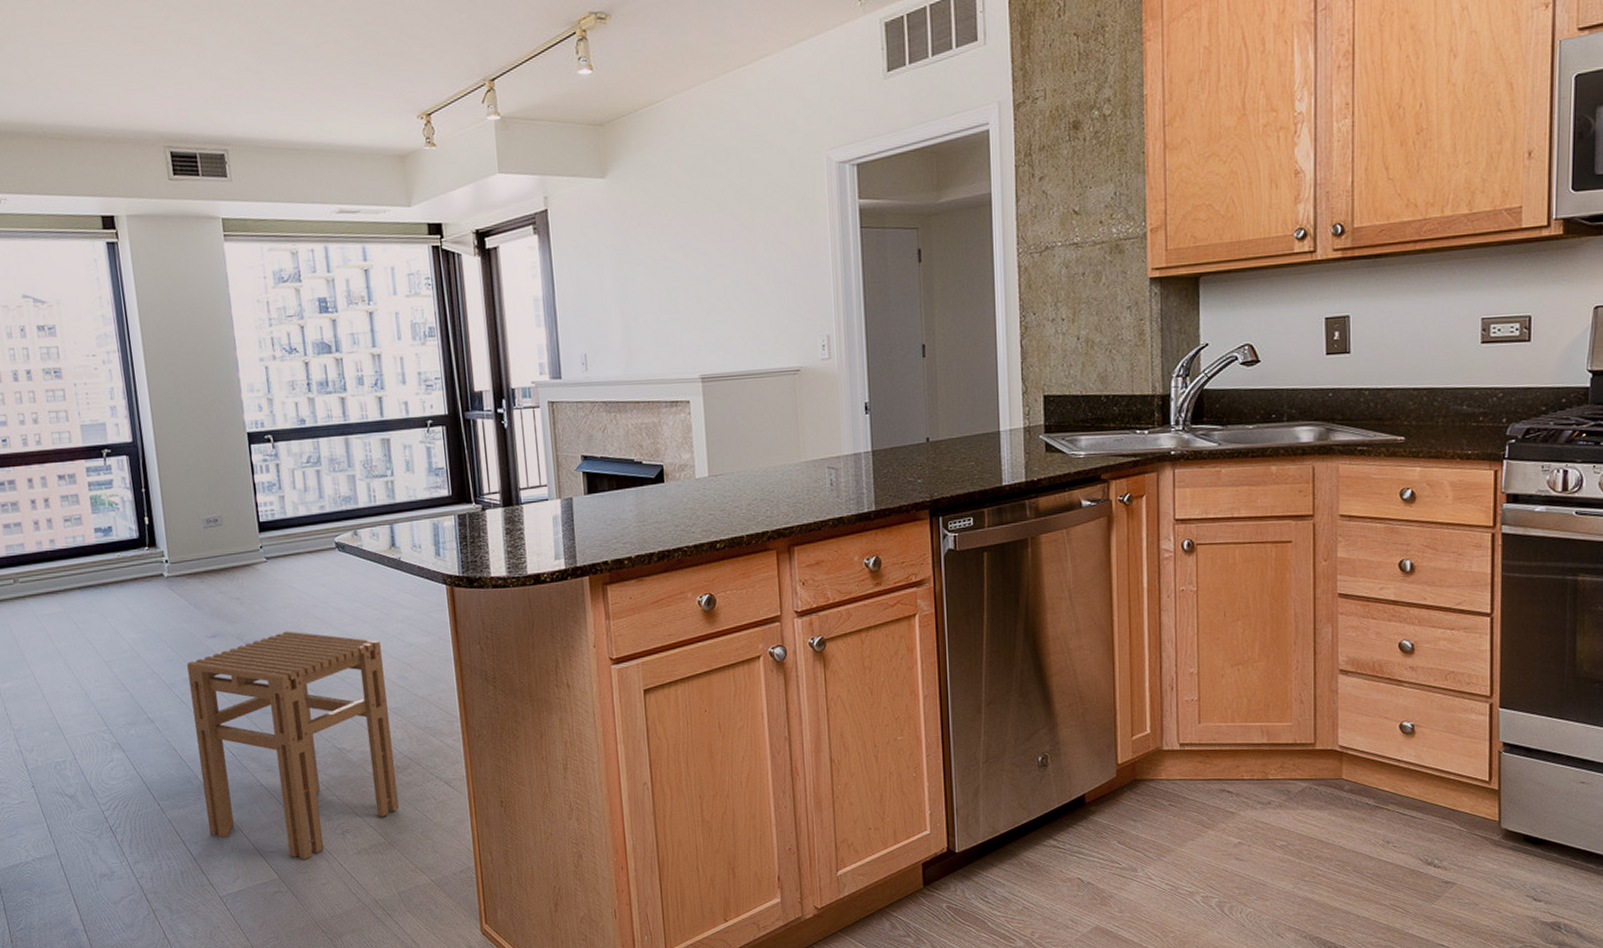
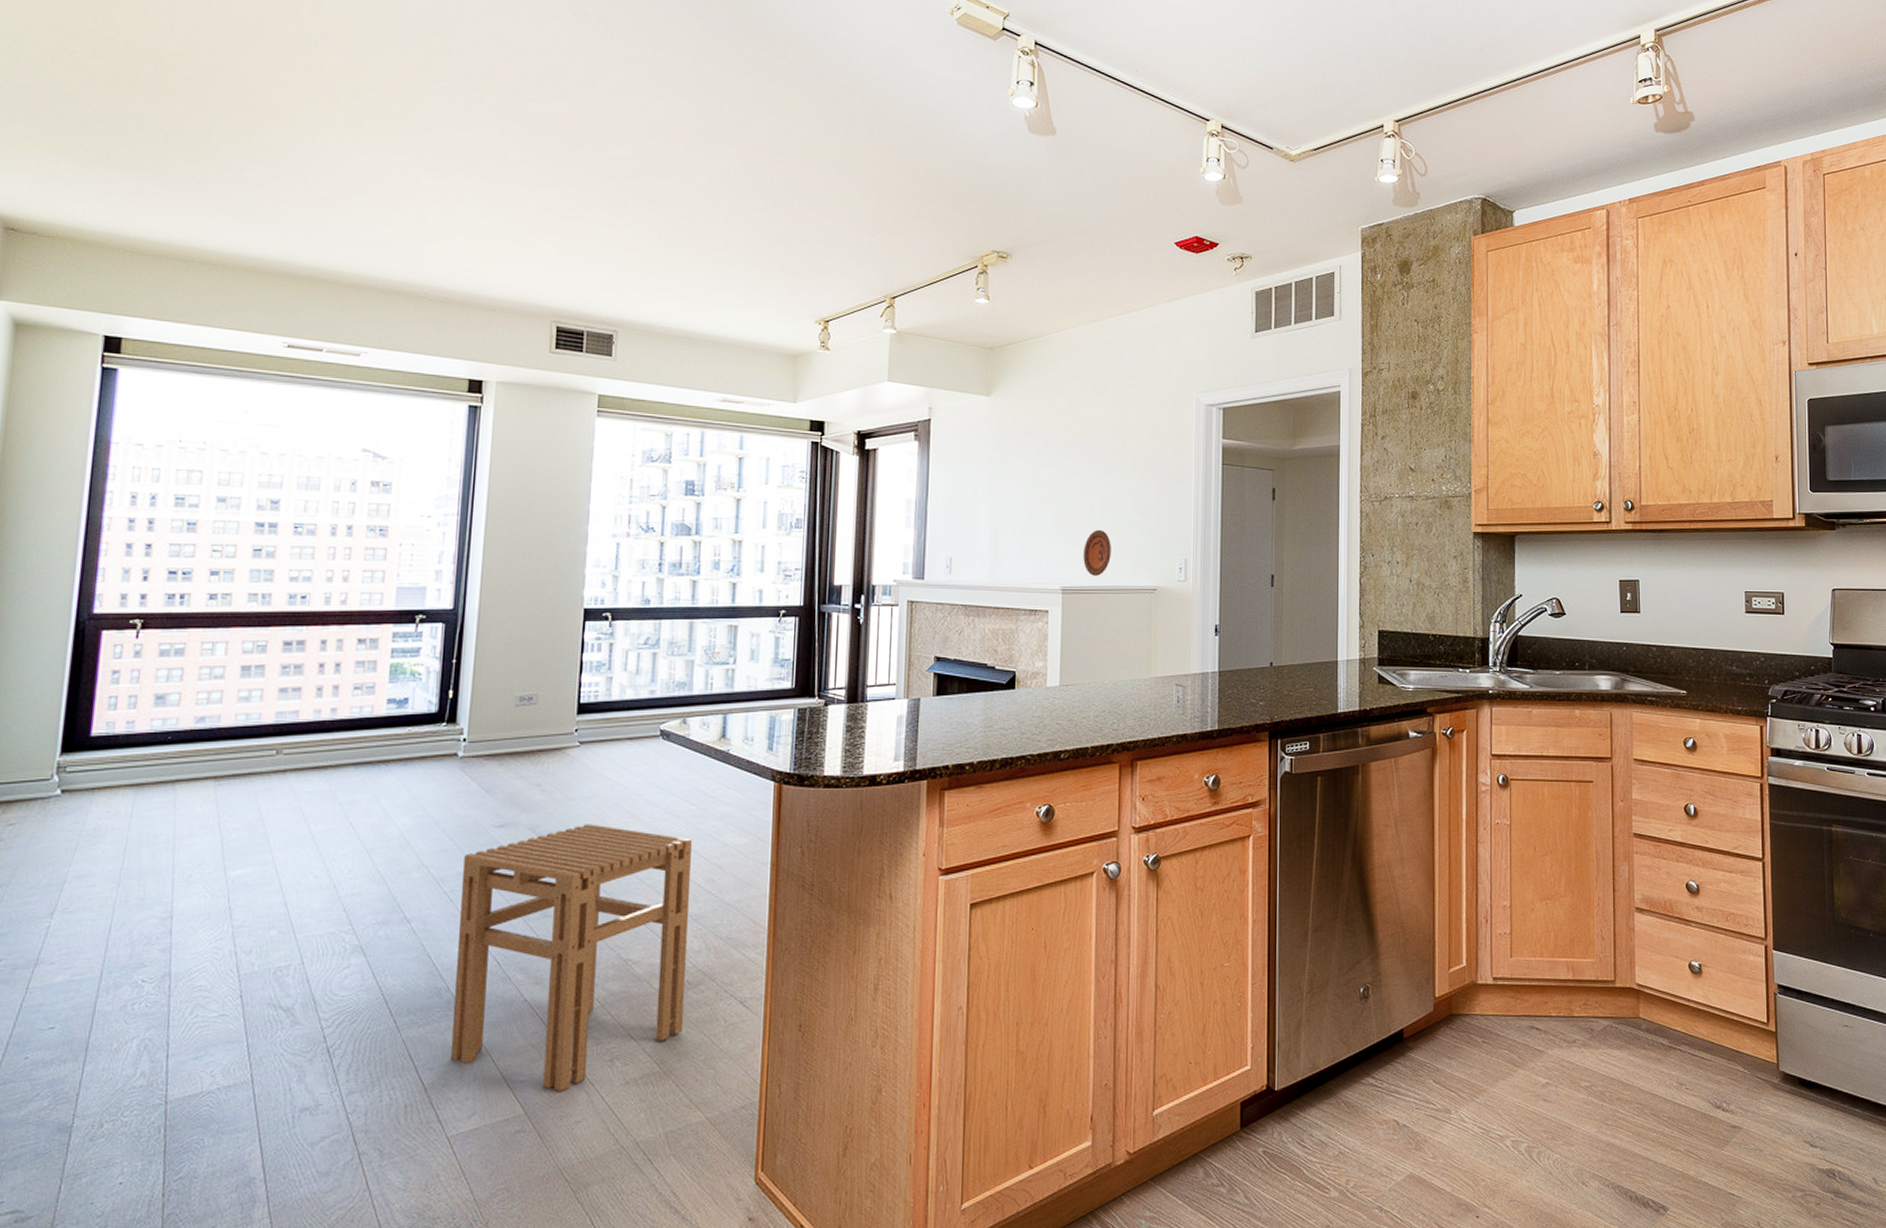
decorative plate: none [719,311,749,361] -> present [1083,529,1111,576]

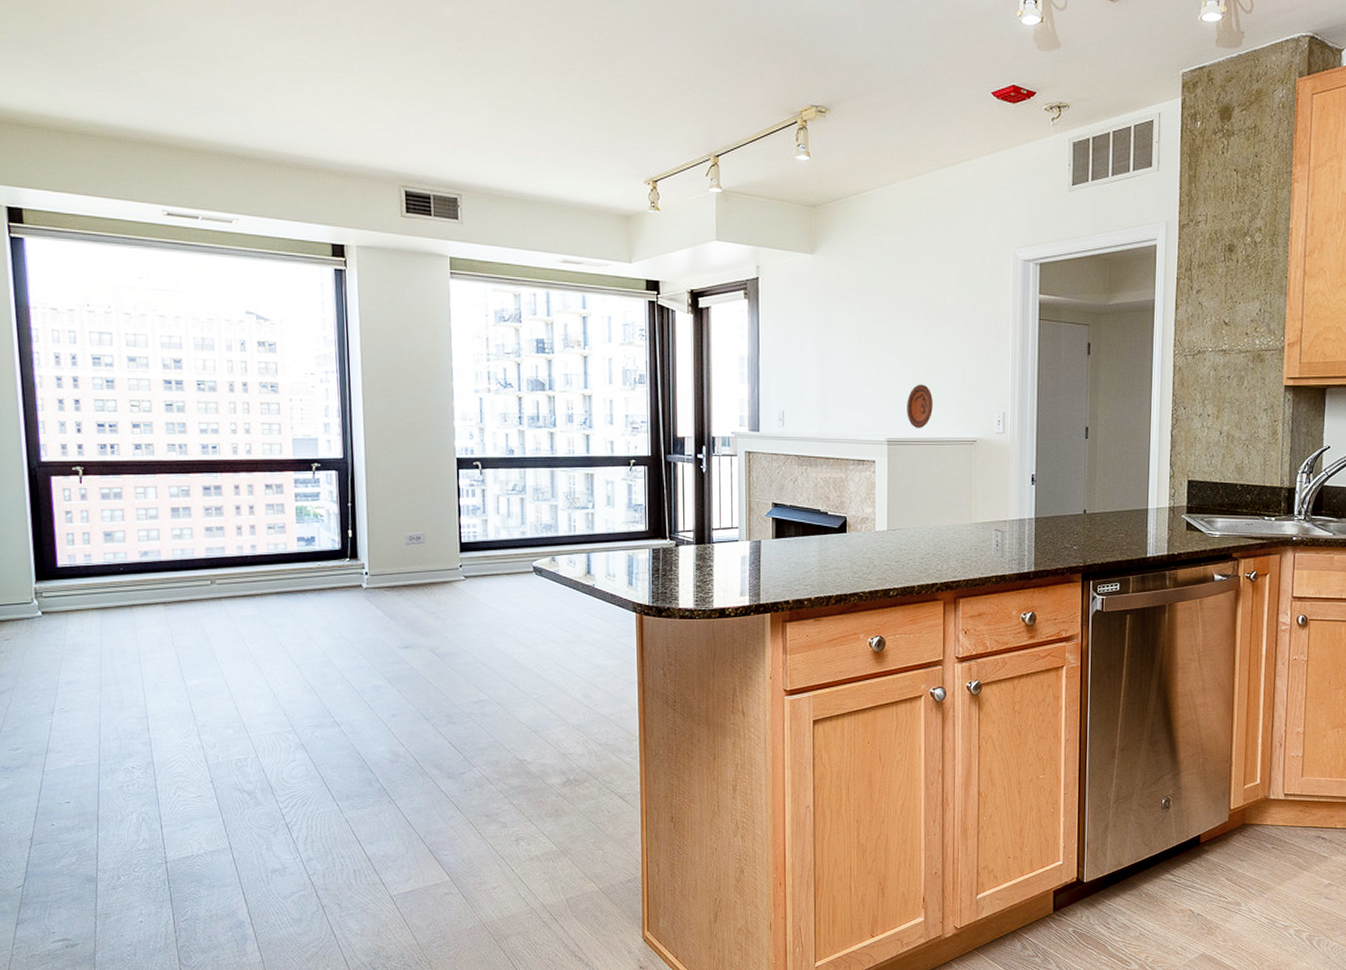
stool: present [450,824,692,1091] -> none [378,647,574,863]

